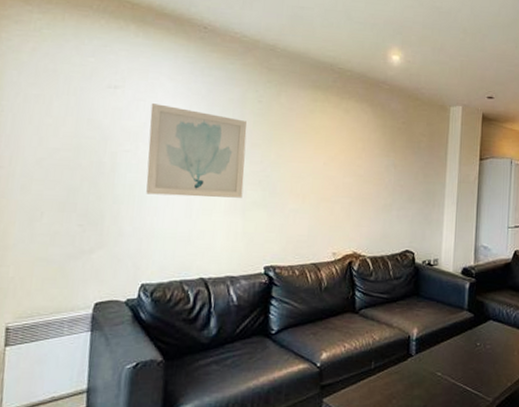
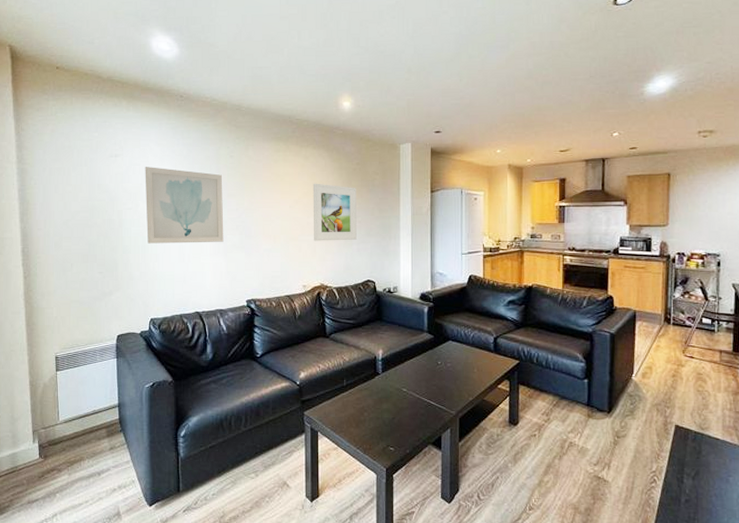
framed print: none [349,139,400,205] -> present [312,183,357,241]

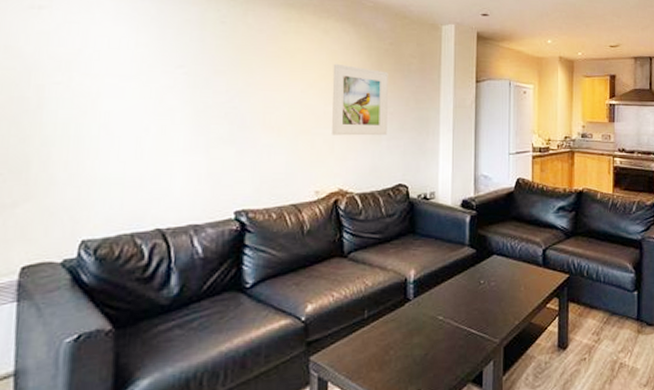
wall art: present [145,167,224,244] -> none [84,26,208,135]

